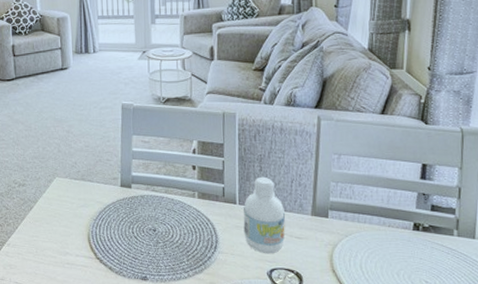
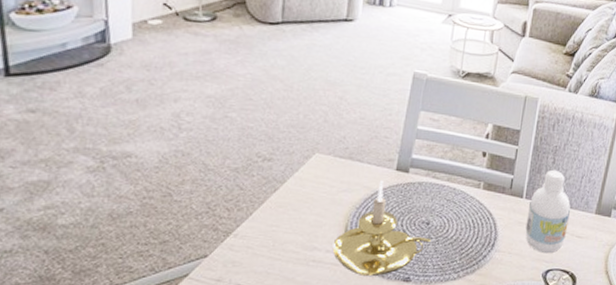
candle holder: none [80,195,159,275] -> present [332,180,431,276]

